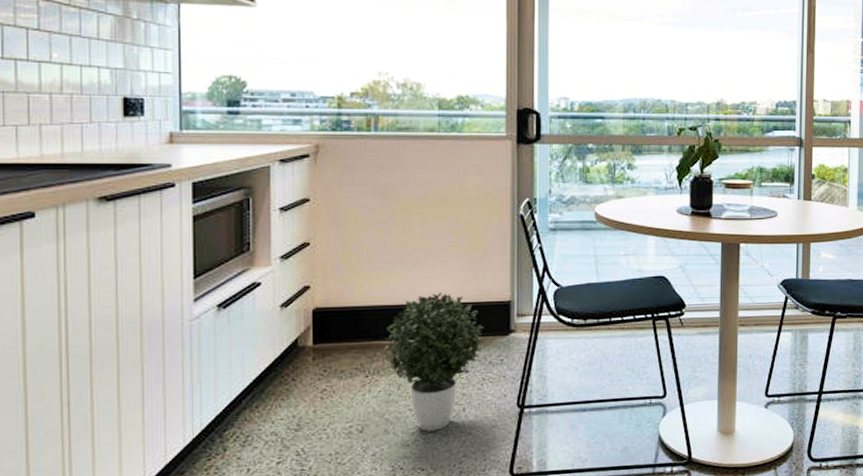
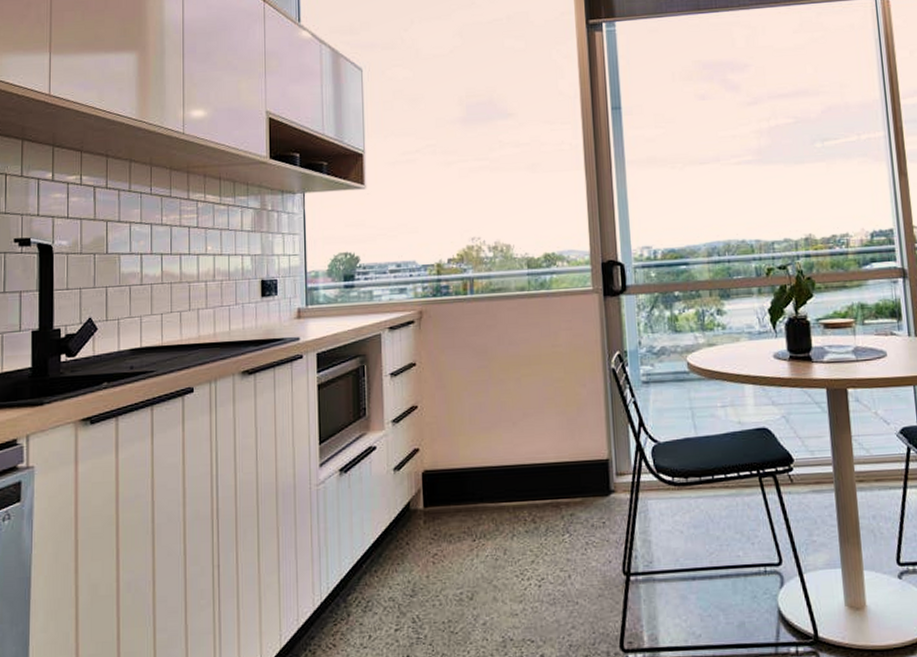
potted plant: present [381,293,484,432] -> none [487,452,584,600]

